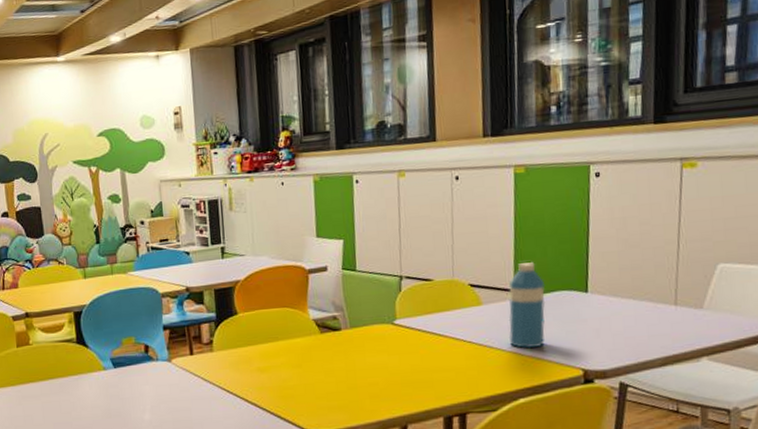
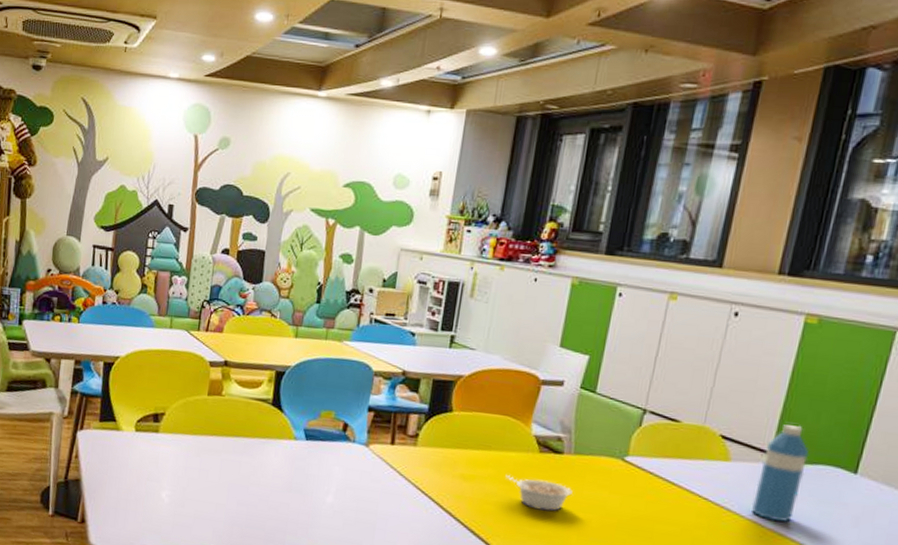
legume: none [296,357,357,384] -> present [506,475,573,512]

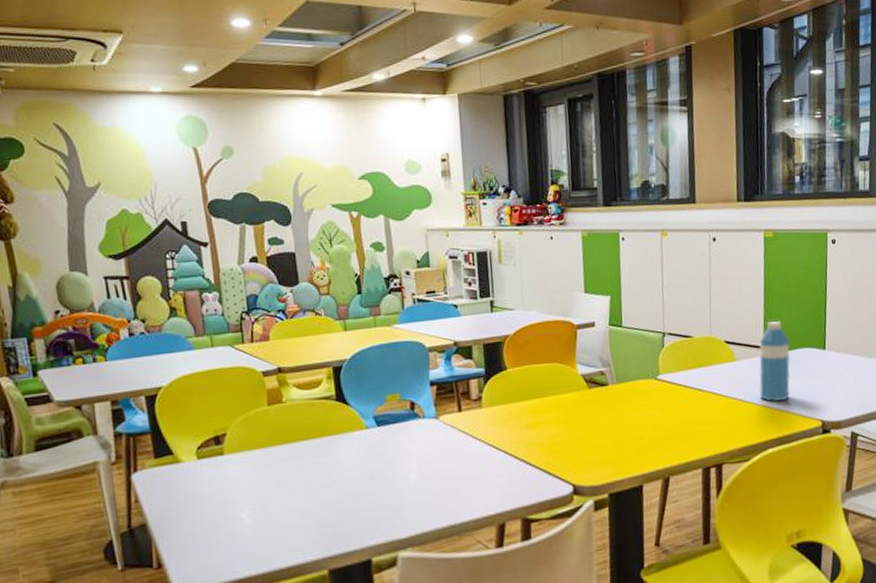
legume: present [506,475,573,512] -> none [565,412,623,439]

